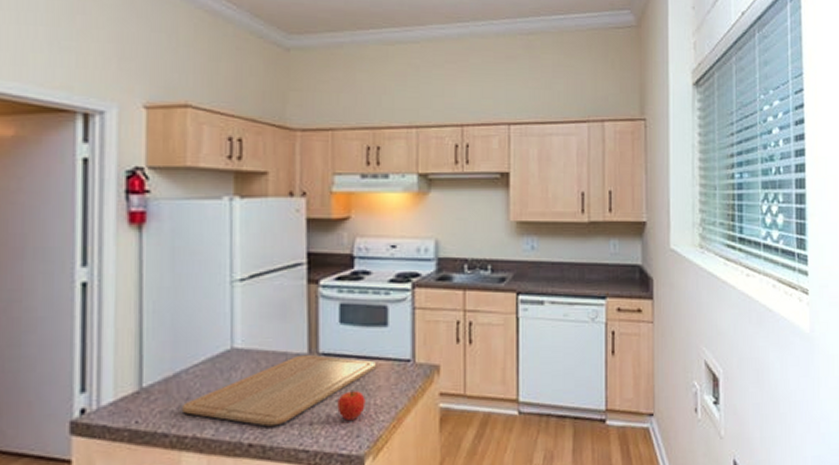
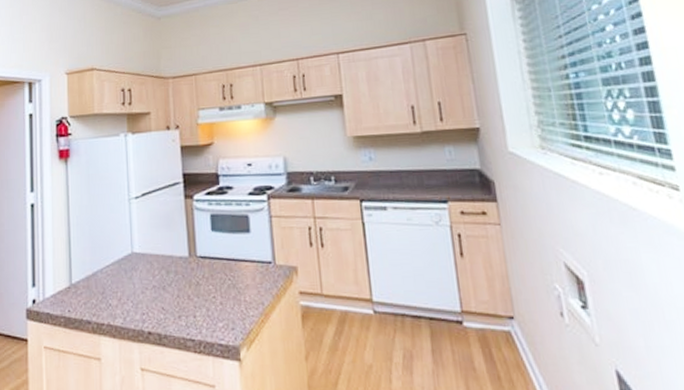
chopping board: present [181,354,377,427] -> none [99,257,244,318]
fruit: present [337,389,365,421] -> none [214,288,237,315]

